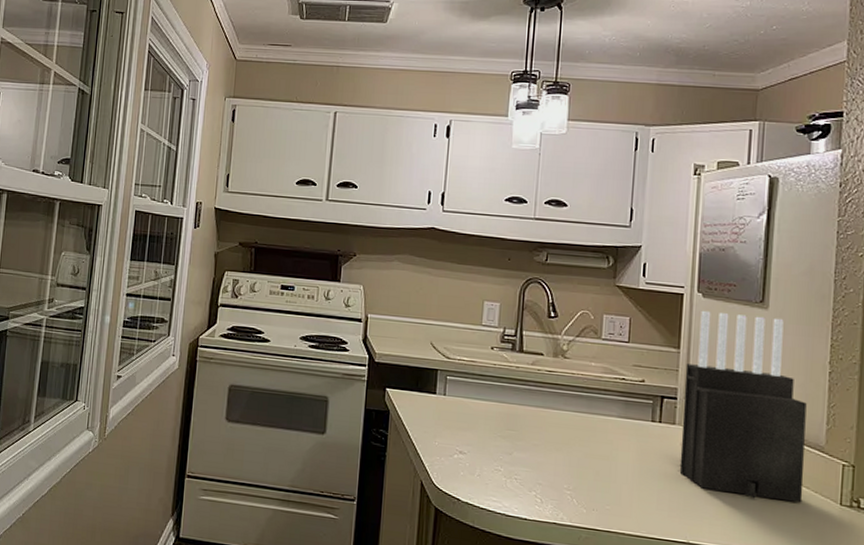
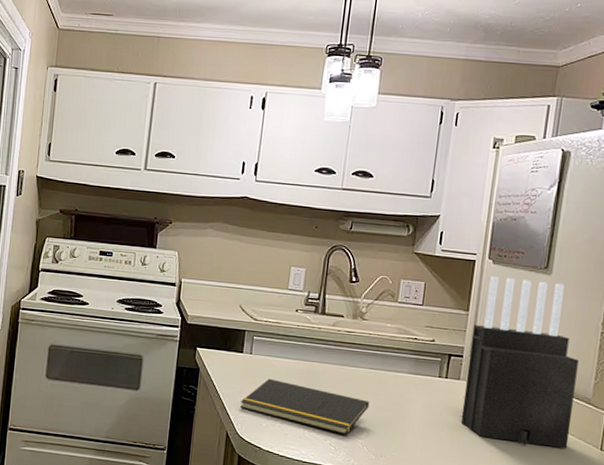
notepad: none [435,422,577,486] -> present [240,378,370,435]

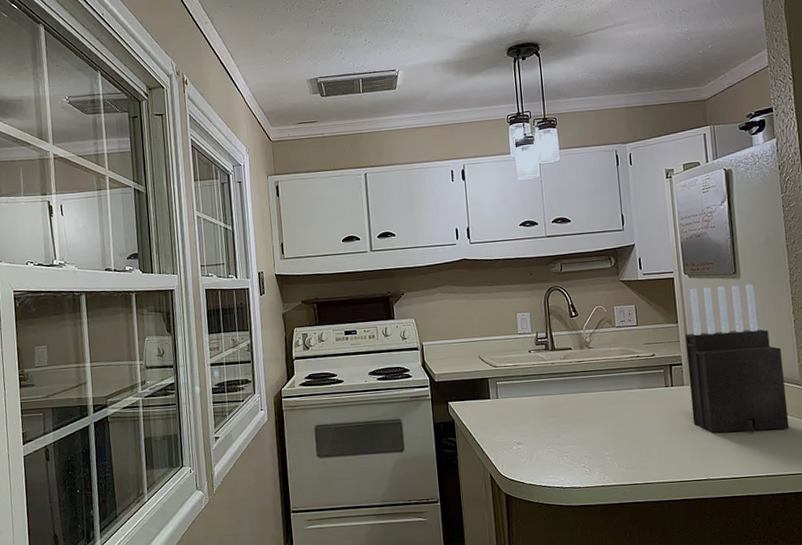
notepad: present [240,378,370,435] -> none [497,417,611,456]

